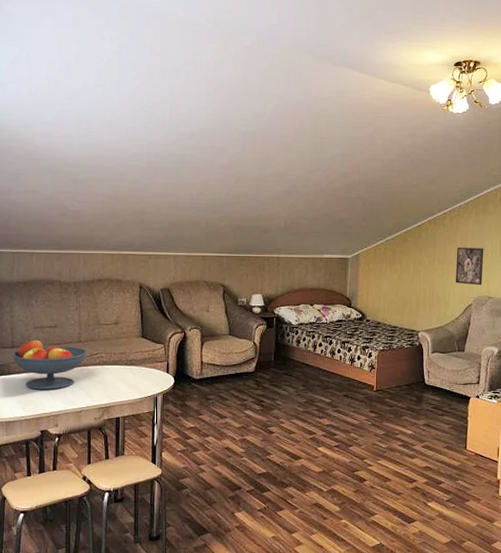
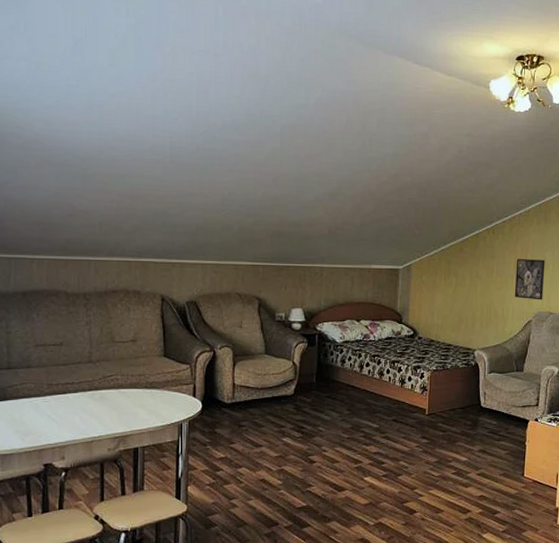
fruit bowl: present [11,339,88,390] -> none [8,359,100,417]

